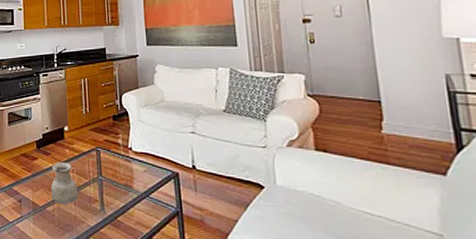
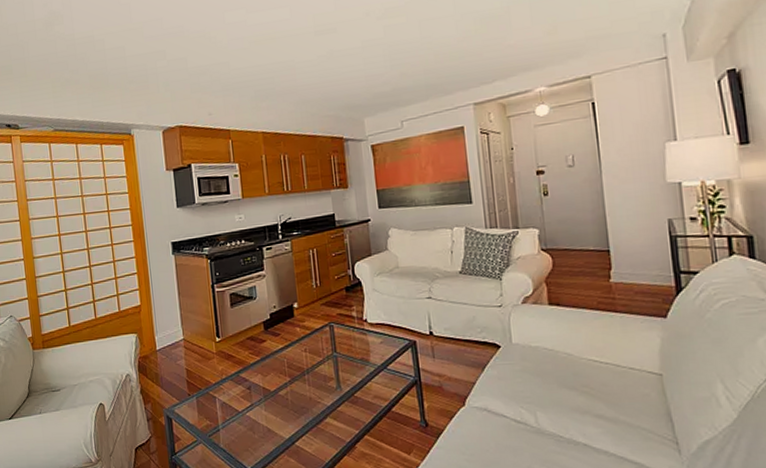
vase: present [50,162,78,205] -> none [282,342,313,387]

